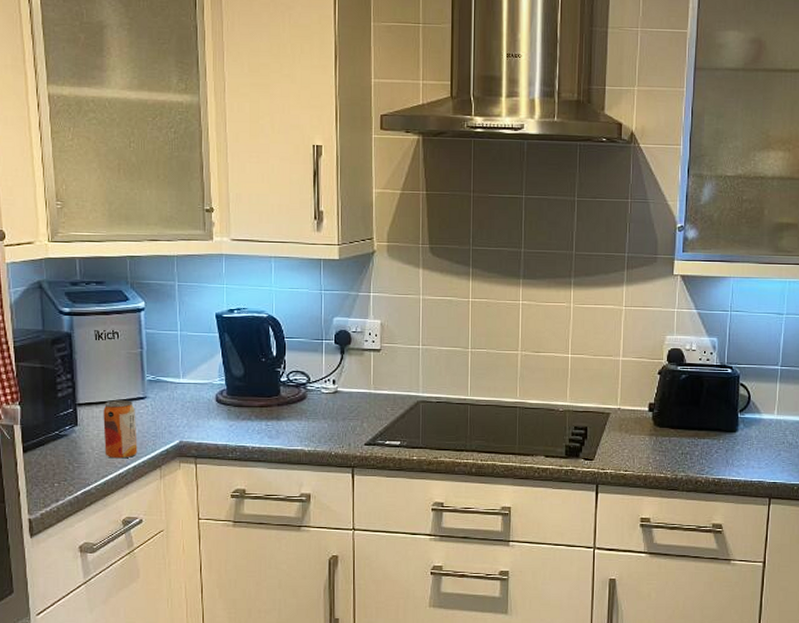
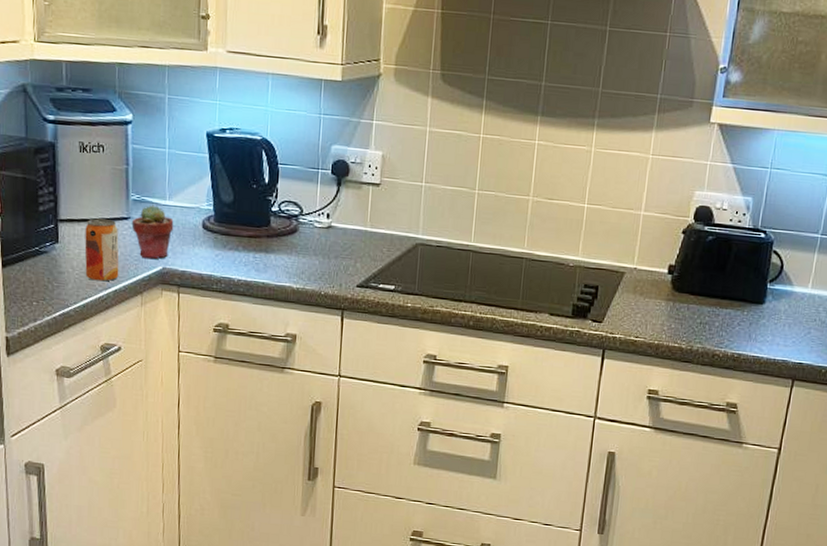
potted succulent: none [148,384,188,435] -> present [131,205,174,260]

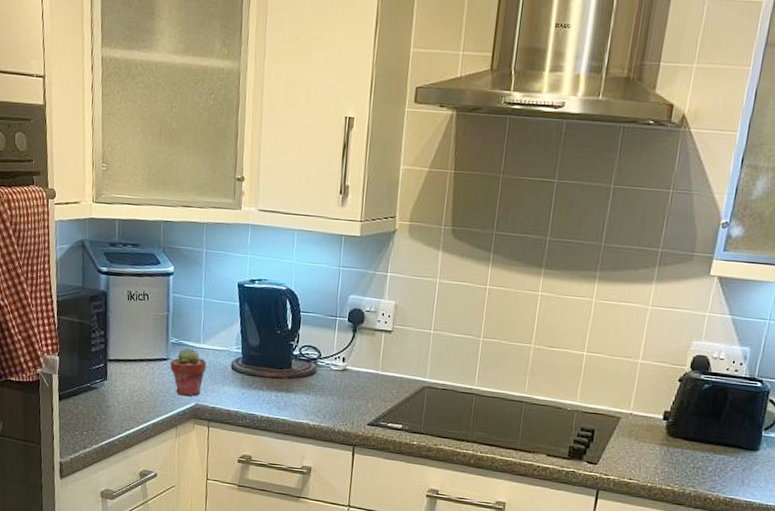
beverage can: present [84,218,119,282] -> none [129,359,159,415]

